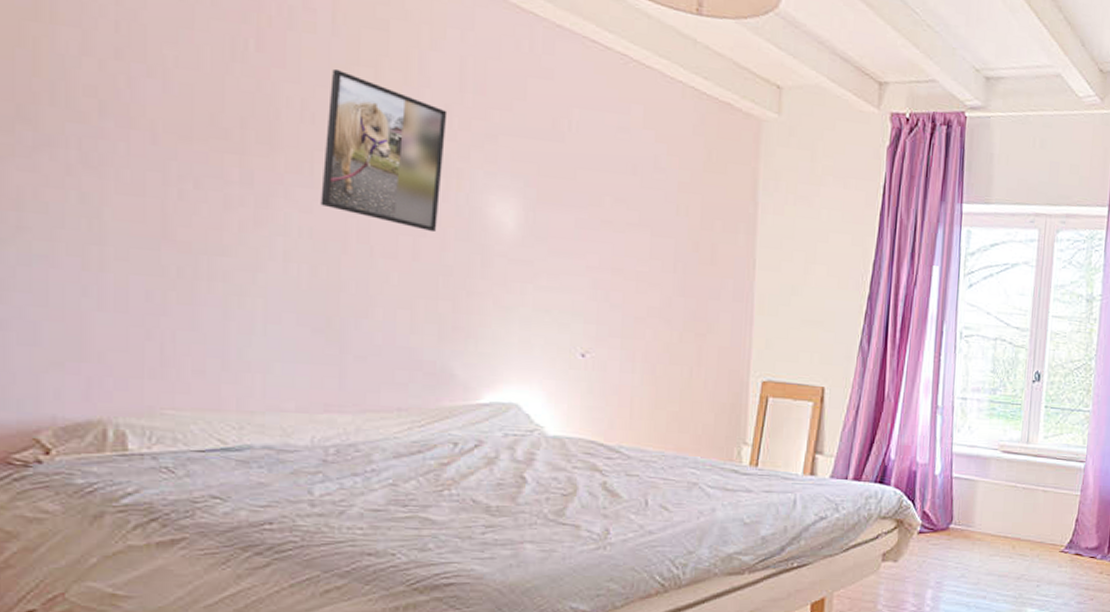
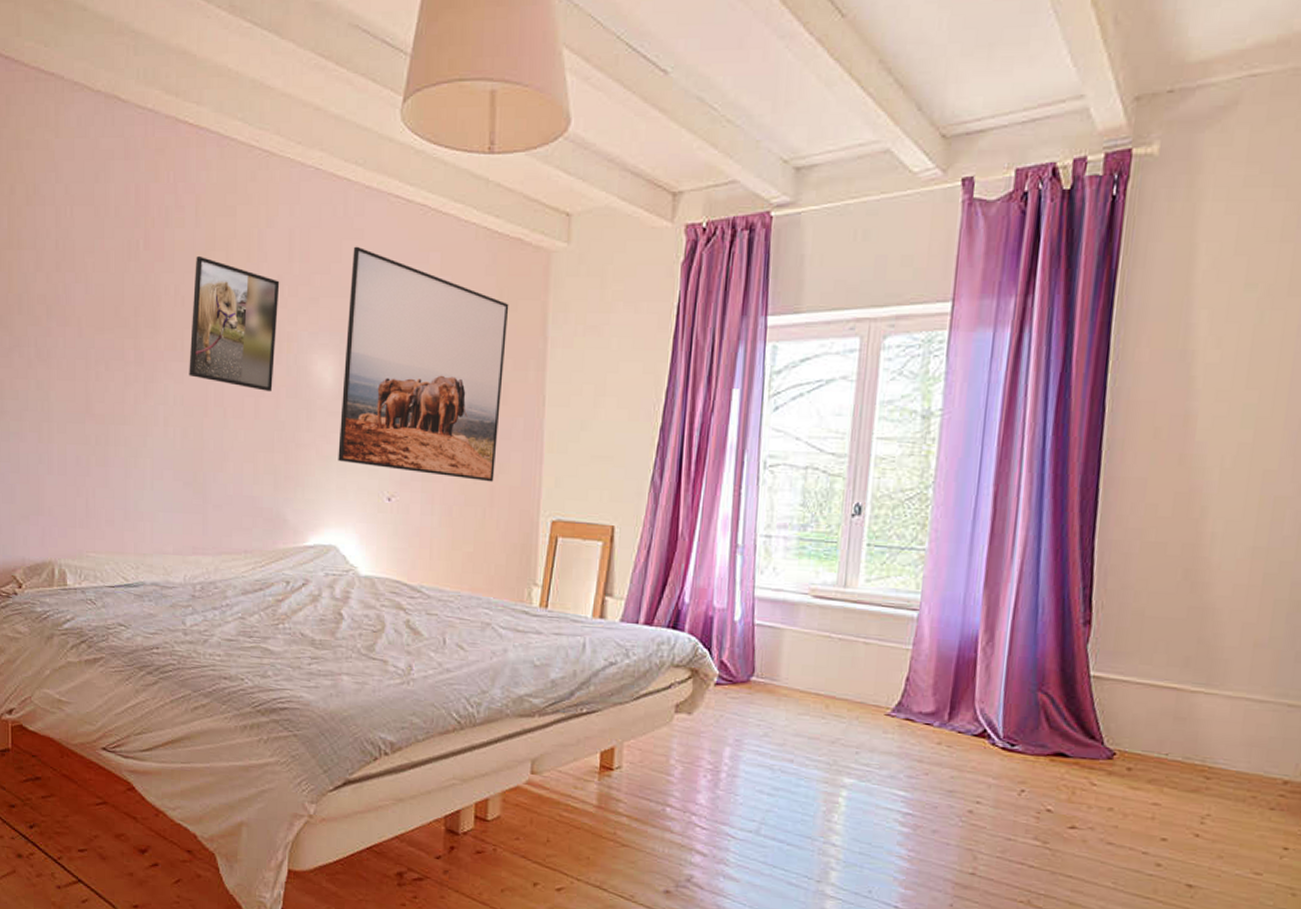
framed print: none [520,85,718,342] -> present [338,246,509,482]

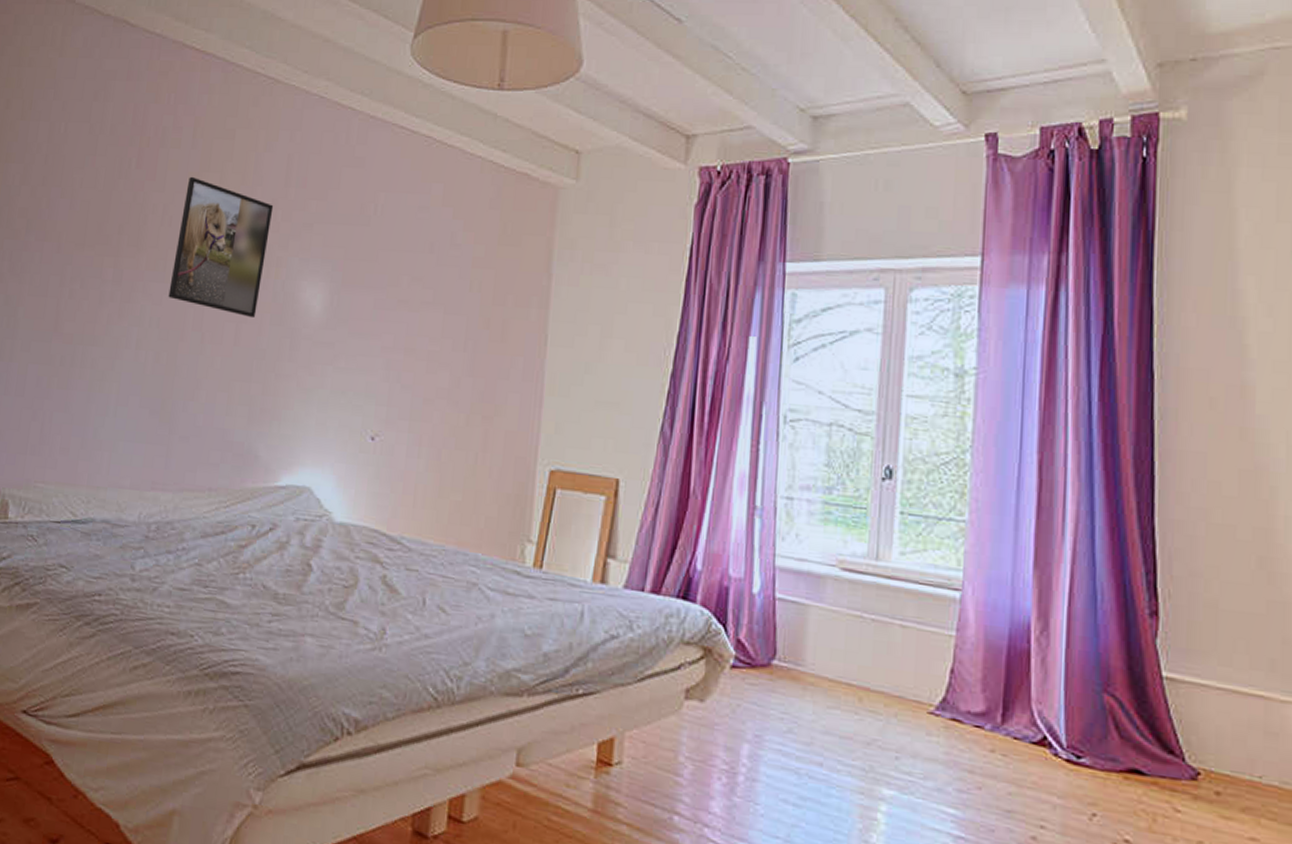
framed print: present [338,246,509,482] -> none [320,174,513,425]

